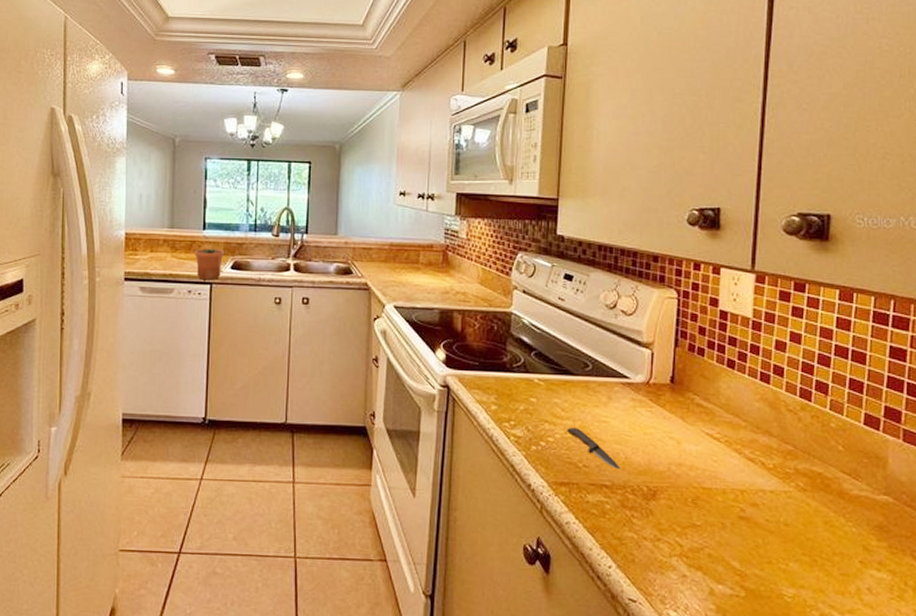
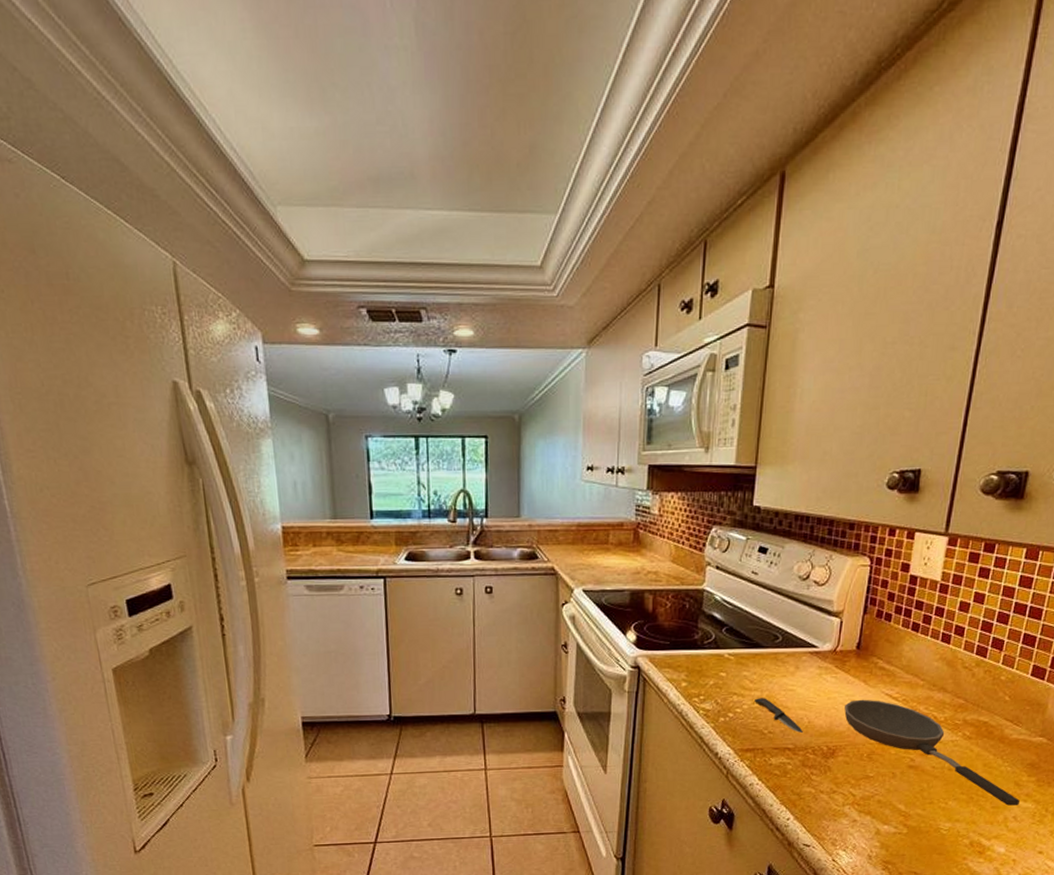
planter: present [194,248,224,280] -> none [362,539,397,574]
frying pan: none [663,437,872,575] -> present [844,699,1020,806]

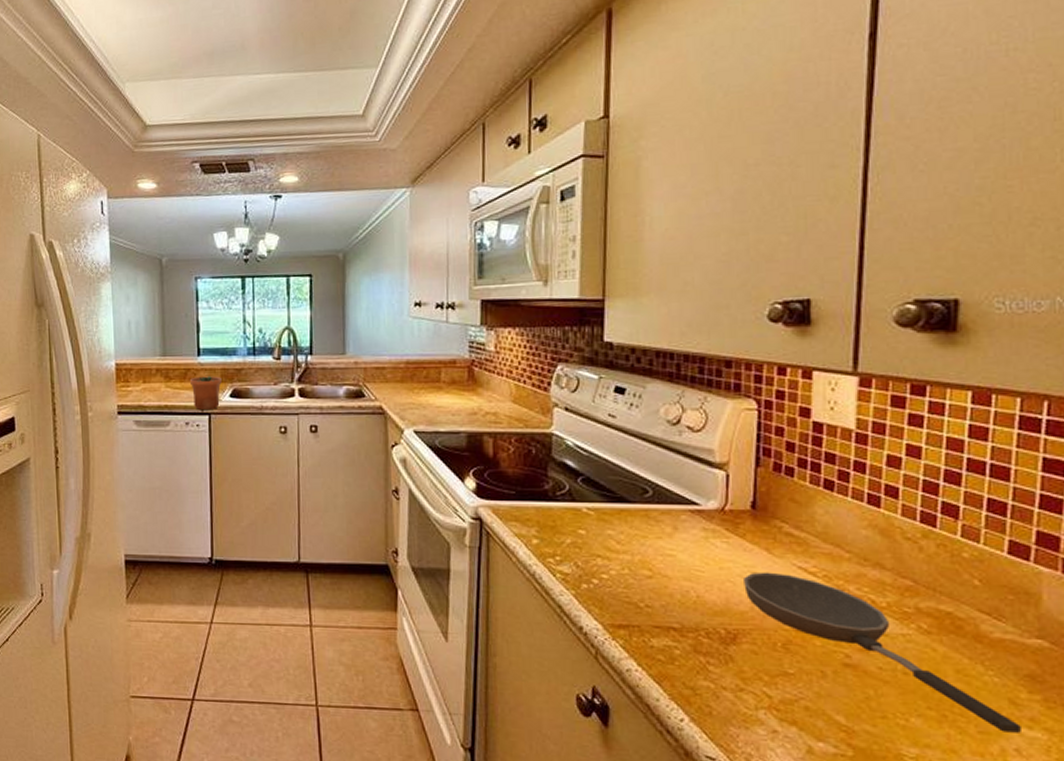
planter: none [362,539,397,574] -> present [189,376,222,411]
knife: present [755,698,803,734] -> none [624,563,691,611]

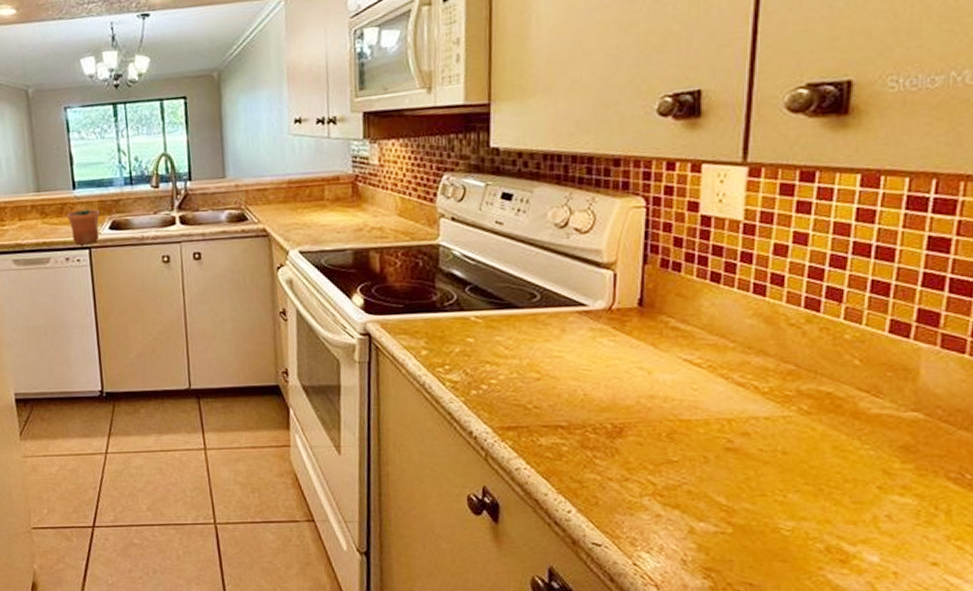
frying pan: present [744,572,1021,733] -> none [630,366,893,501]

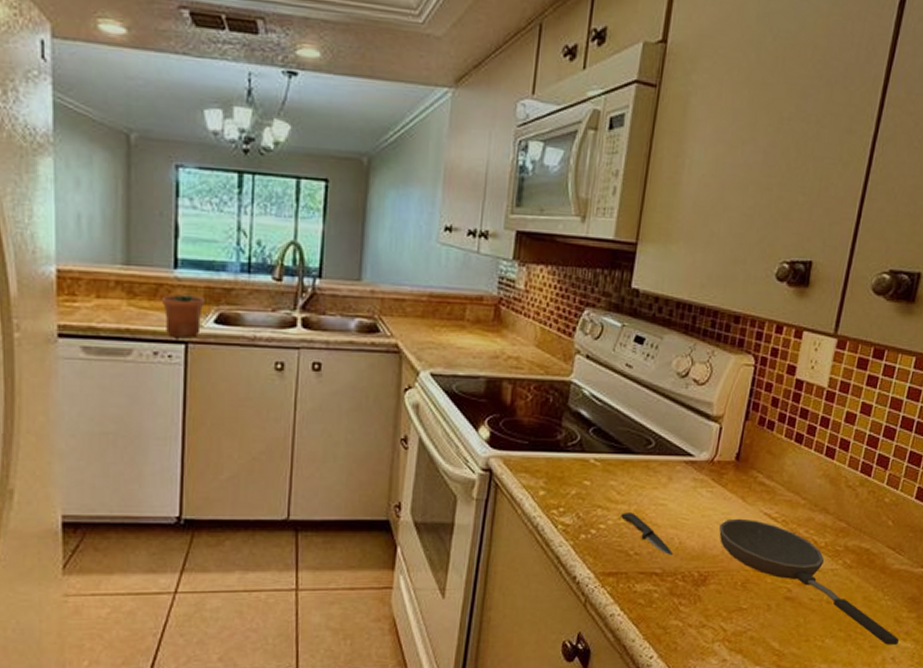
knife: none [513,366,578,409] -> present [621,513,673,556]
frying pan: none [630,366,893,501] -> present [719,518,899,645]

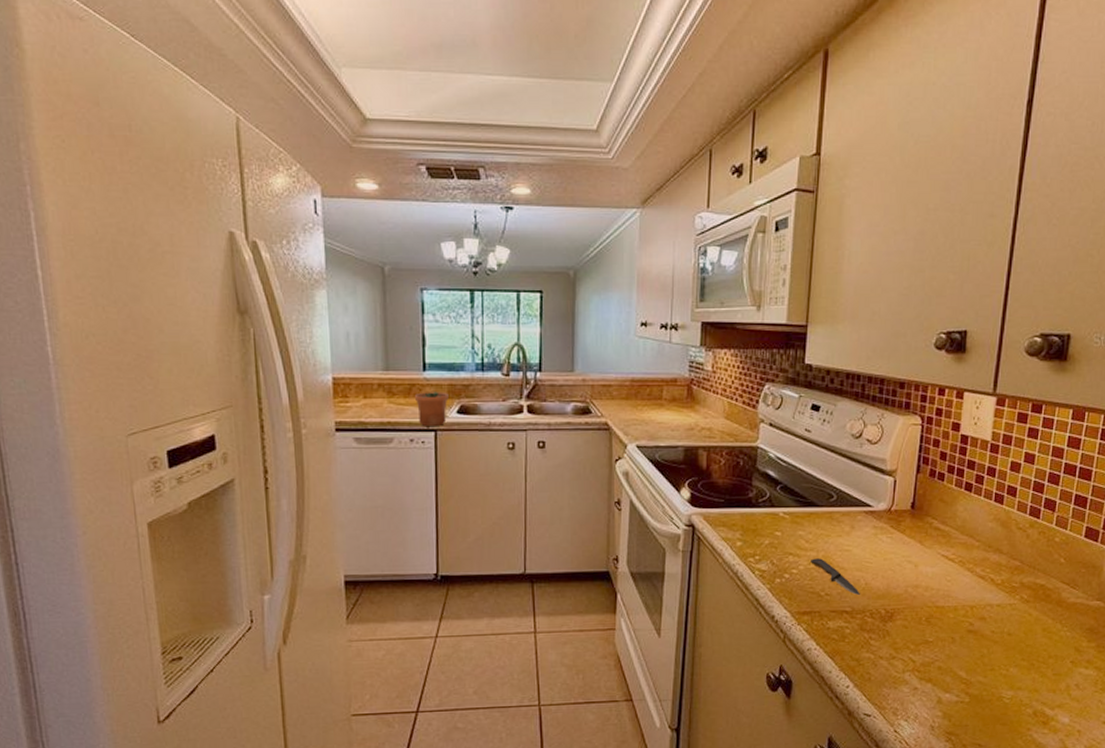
frying pan: present [719,518,899,645] -> none [901,560,1081,673]

